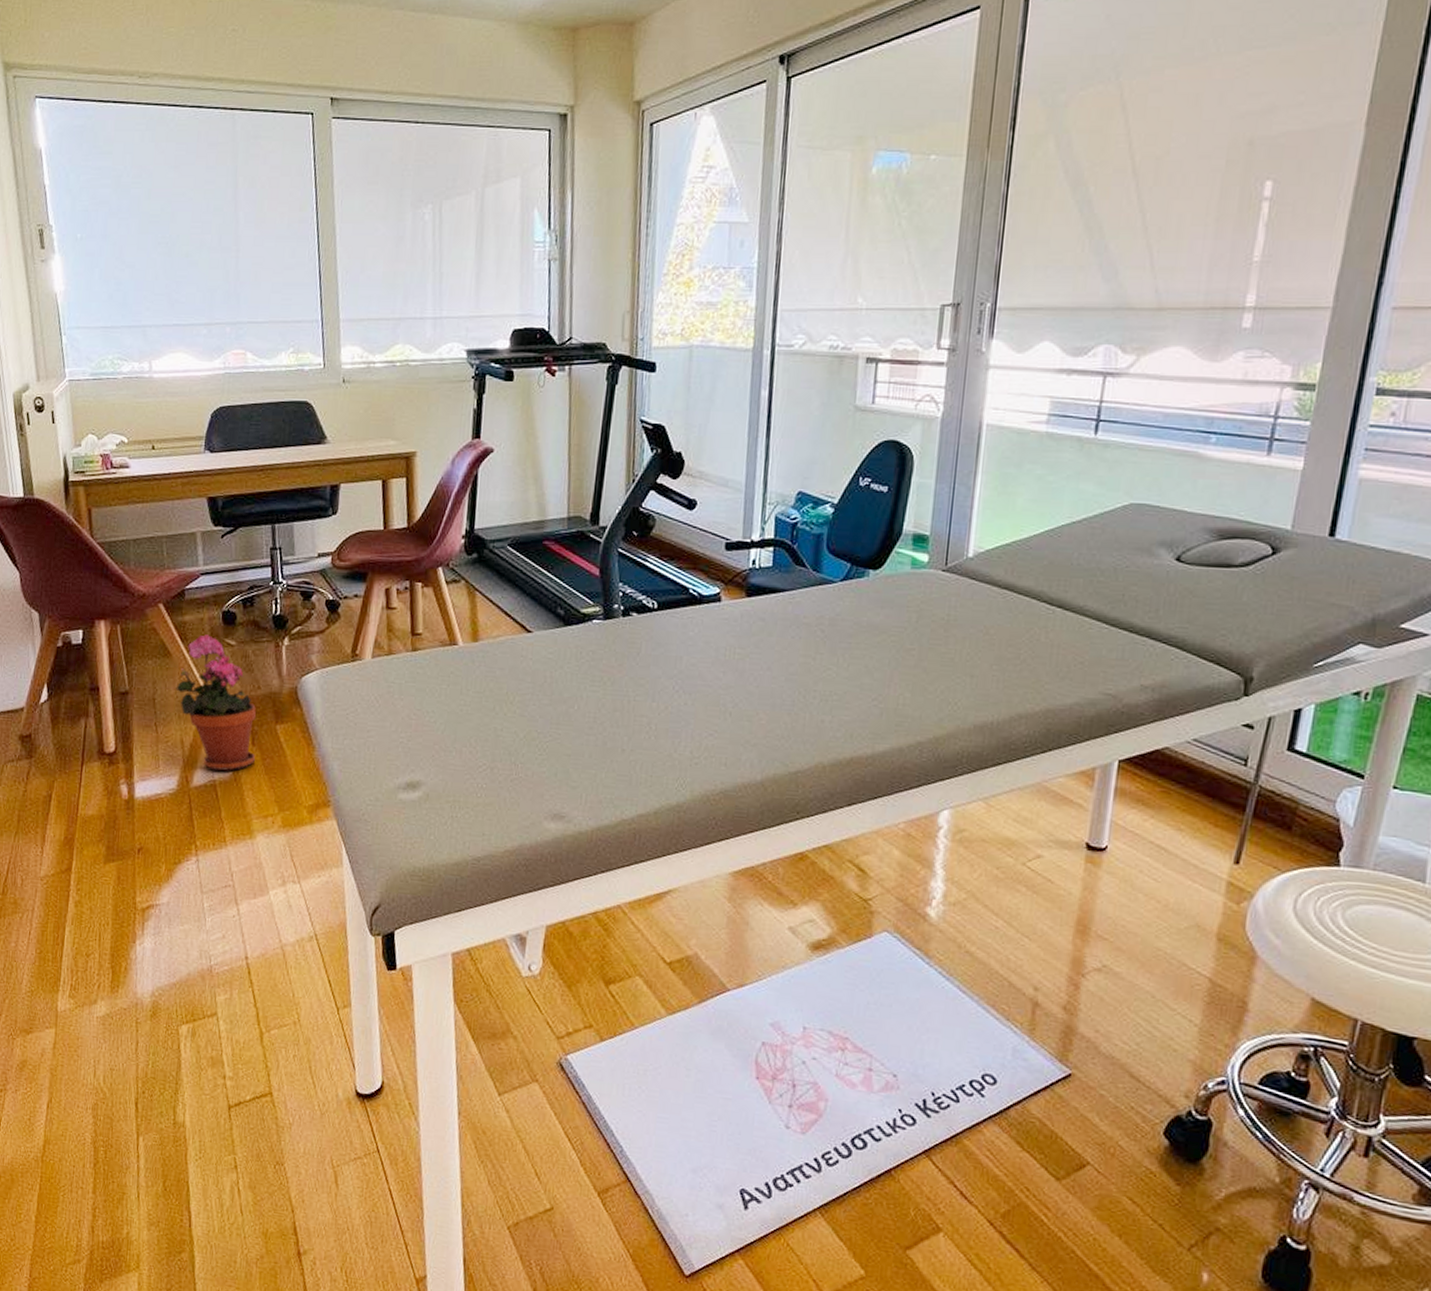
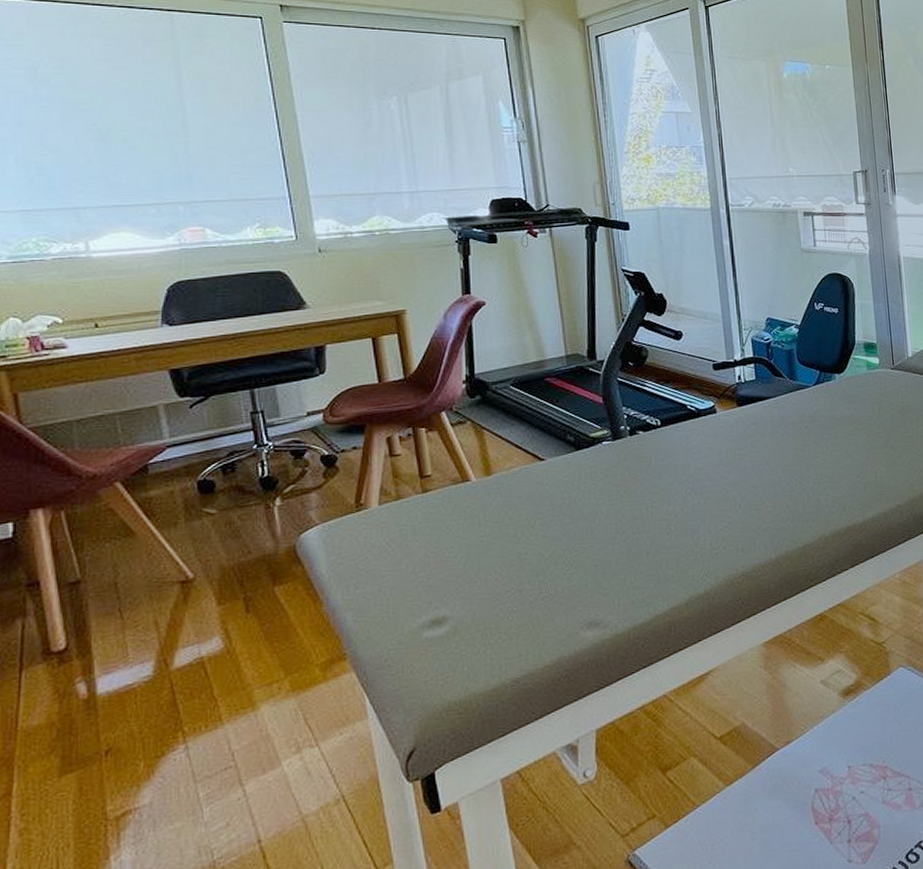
potted plant: present [176,634,257,771] -> none [143,507,252,647]

